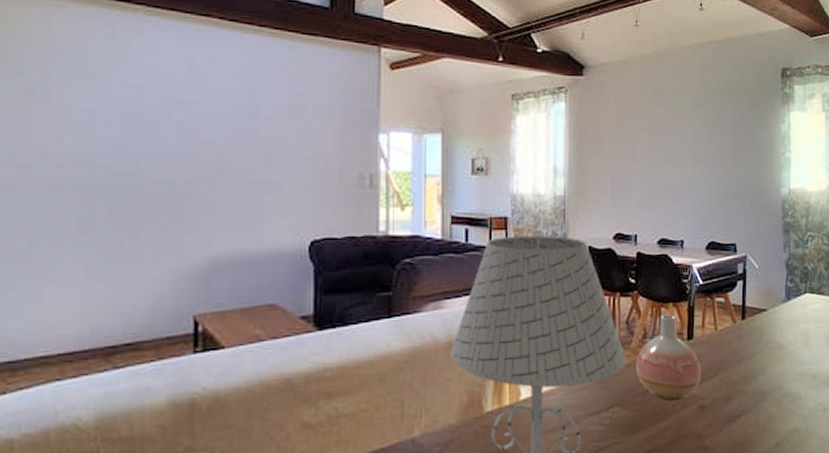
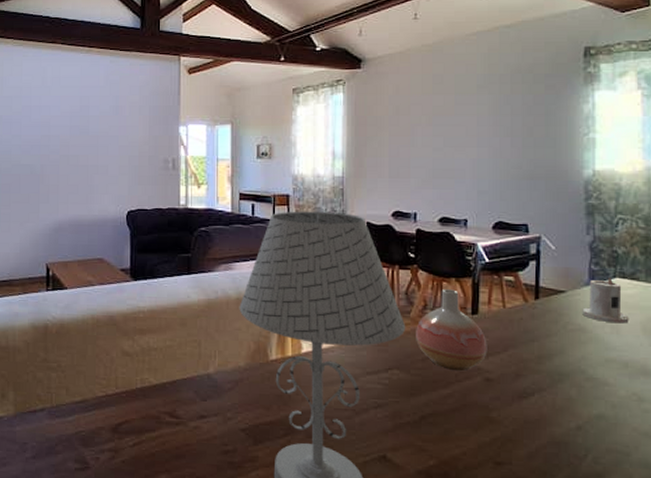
candle: none [780,294,817,338] -> present [582,278,629,324]

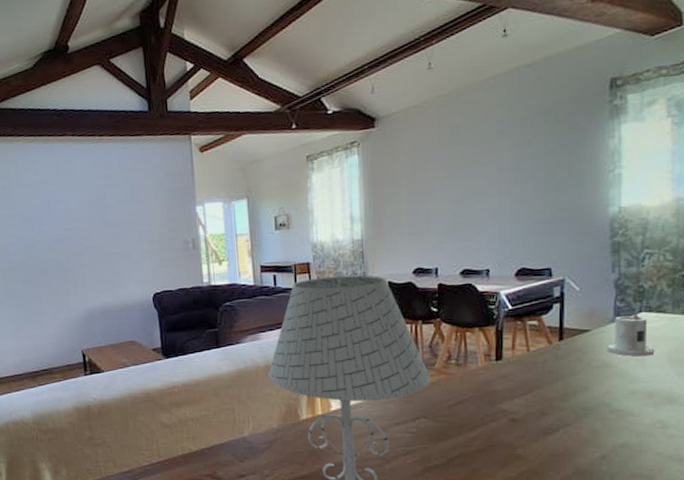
vase: present [416,289,487,372] -> none [441,339,512,415]

